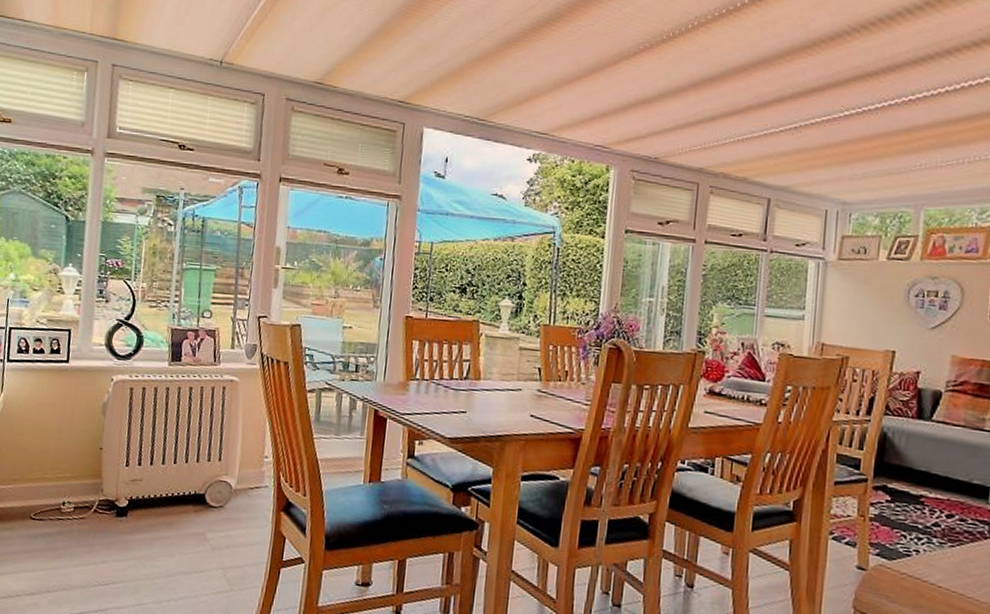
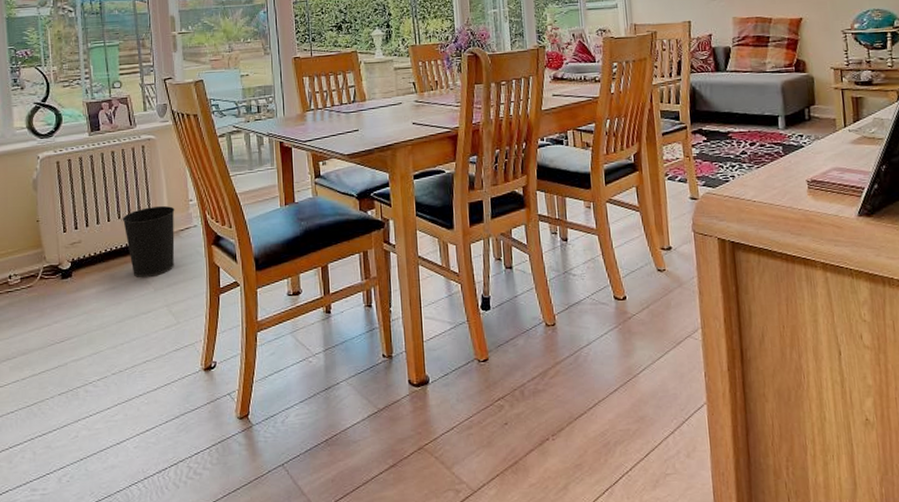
wastebasket: none [189,456,248,534] -> present [122,205,175,278]

